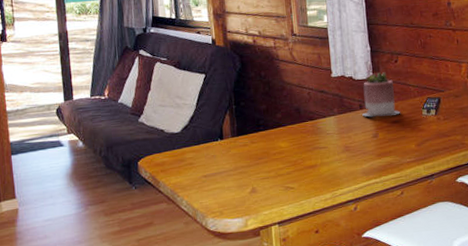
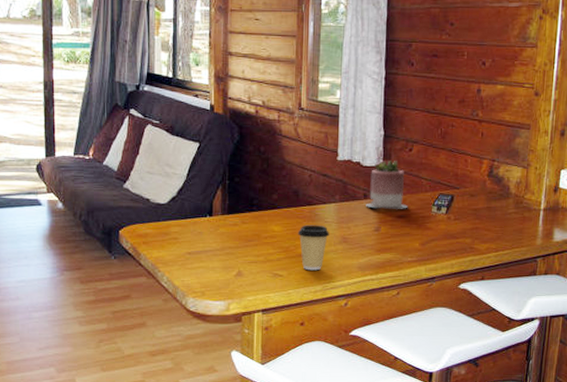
coffee cup: none [303,137,332,181] -> present [297,225,329,271]

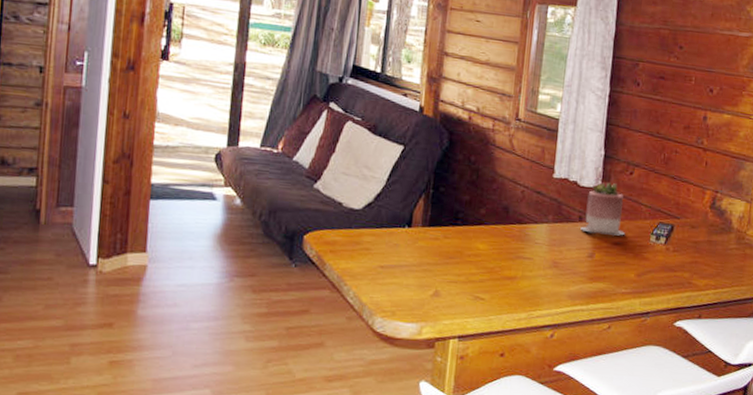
coffee cup: present [297,225,329,271] -> none [504,244,539,296]

